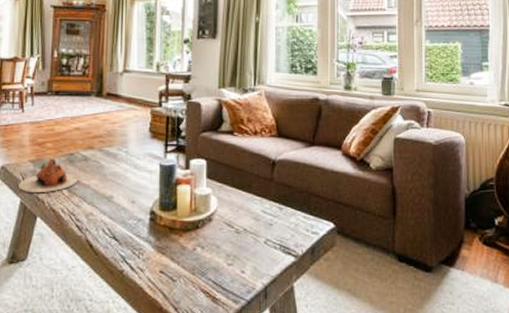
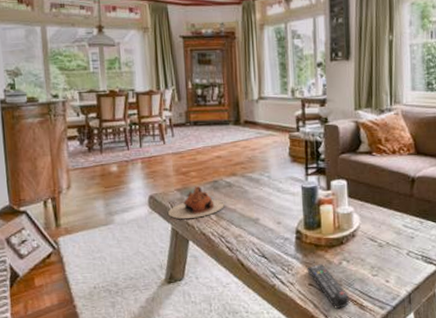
remote control: none [159,249,201,300] -> present [307,264,349,309]

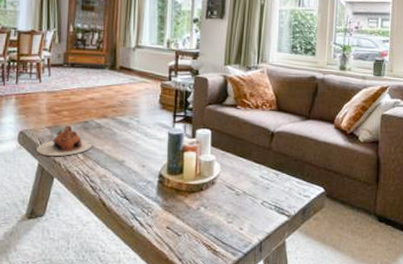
remote control: present [307,264,349,309] -> none [166,208,204,253]

